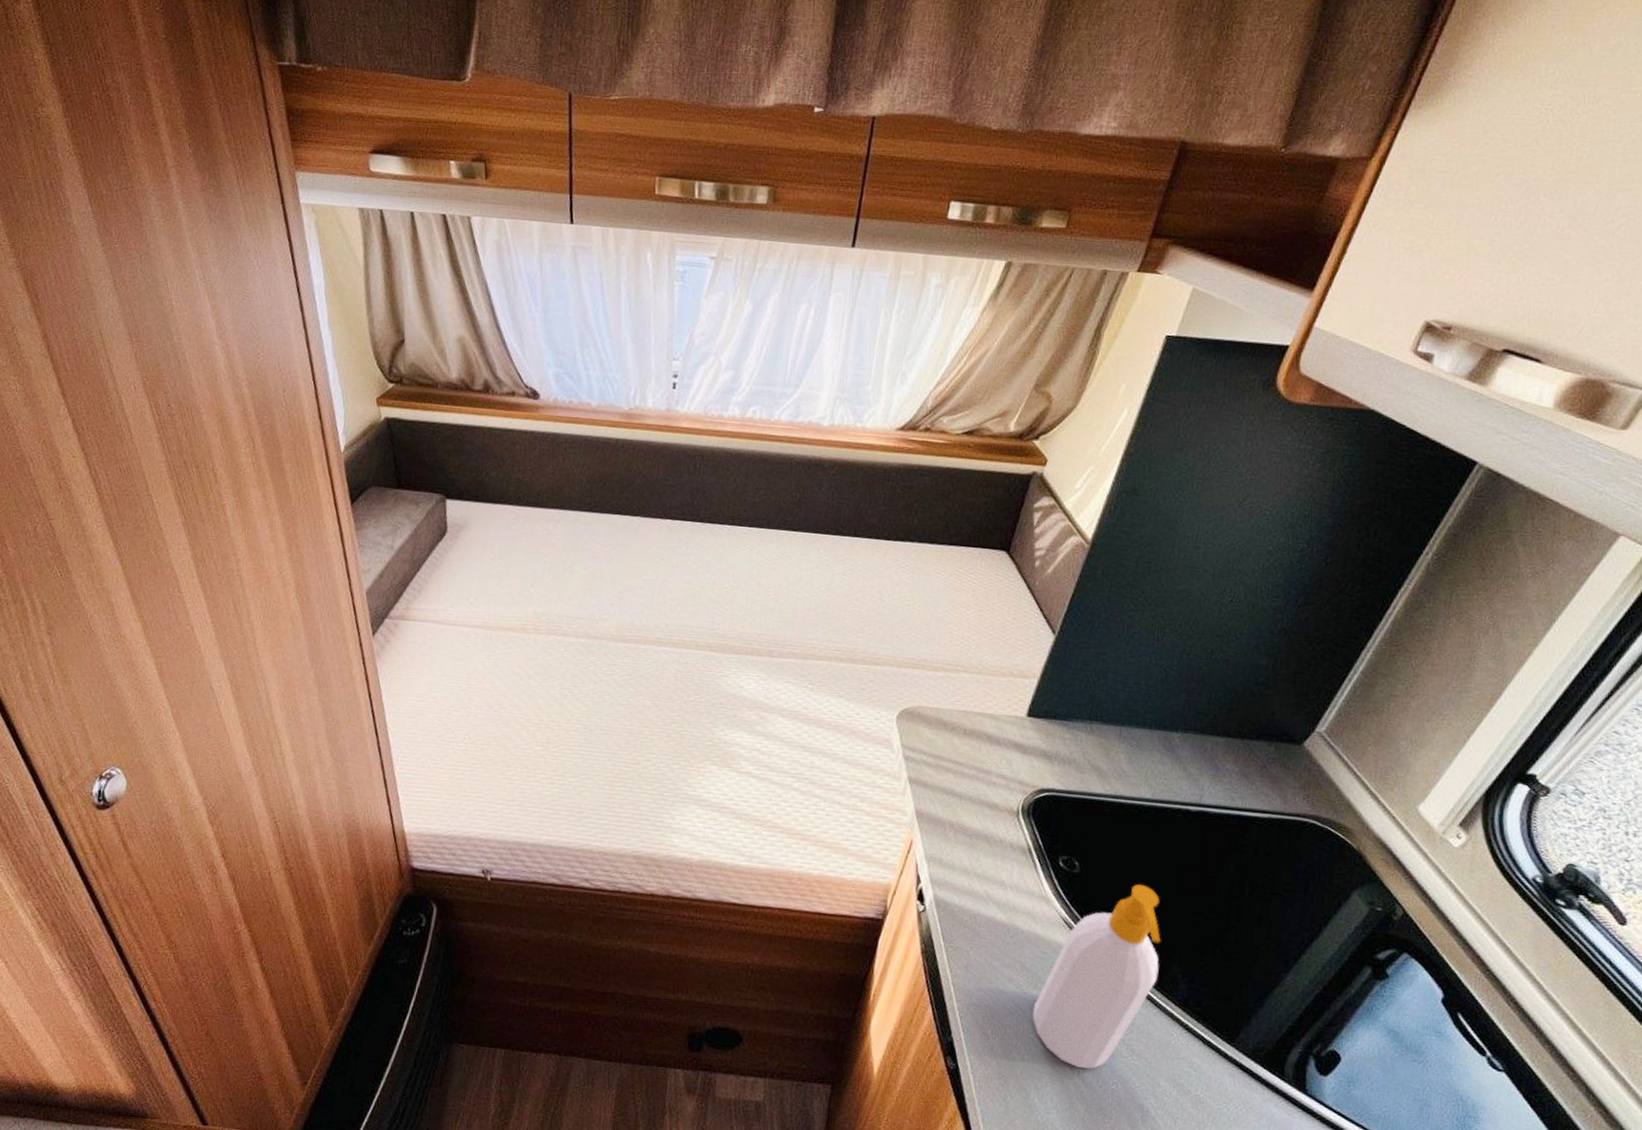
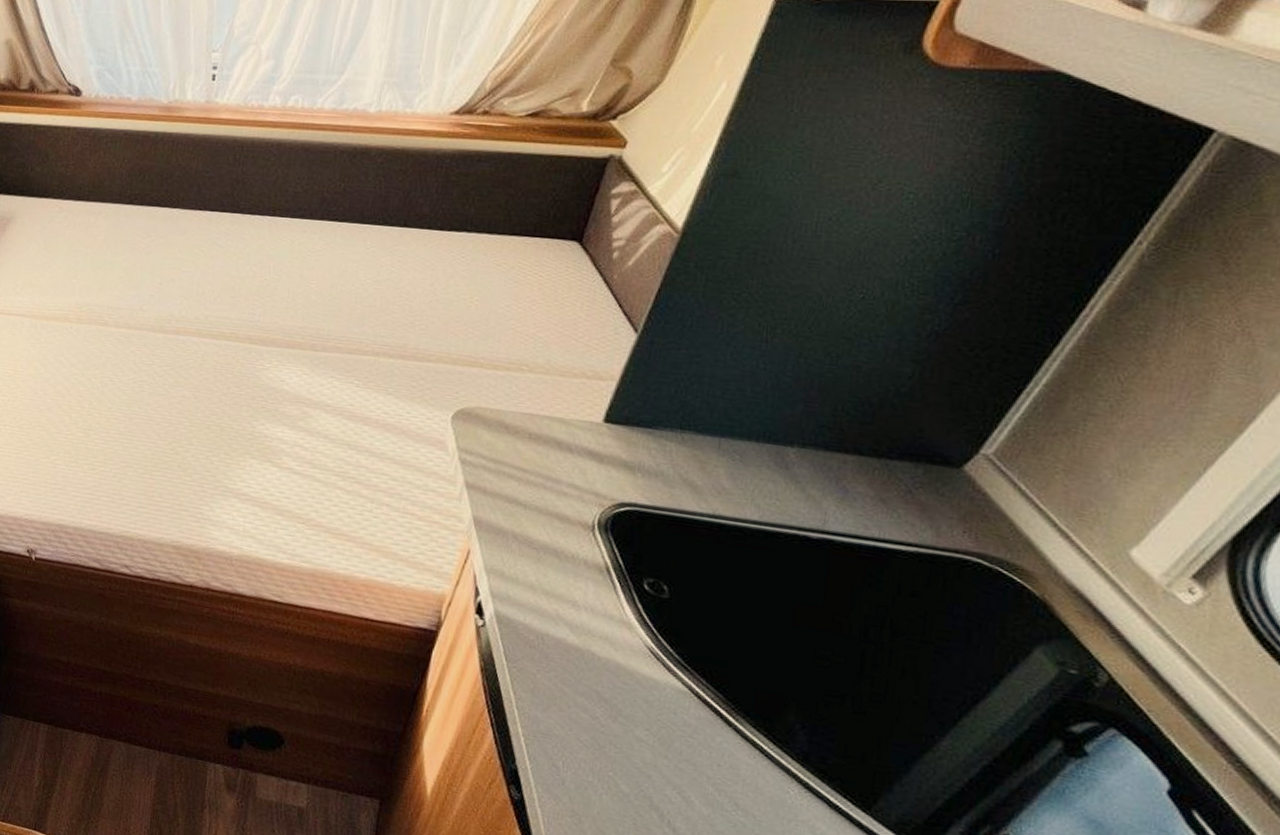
soap bottle: present [1032,884,1161,1070] -> none [611,617,773,820]

